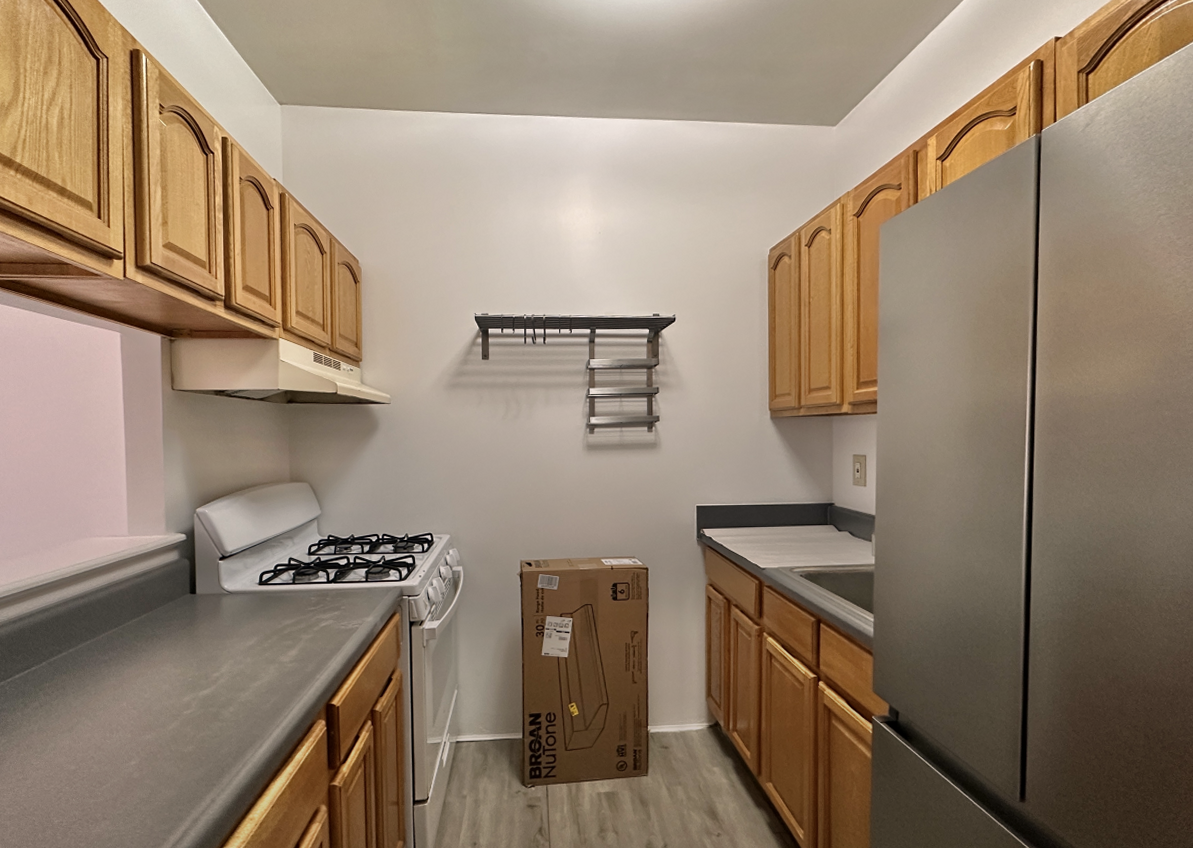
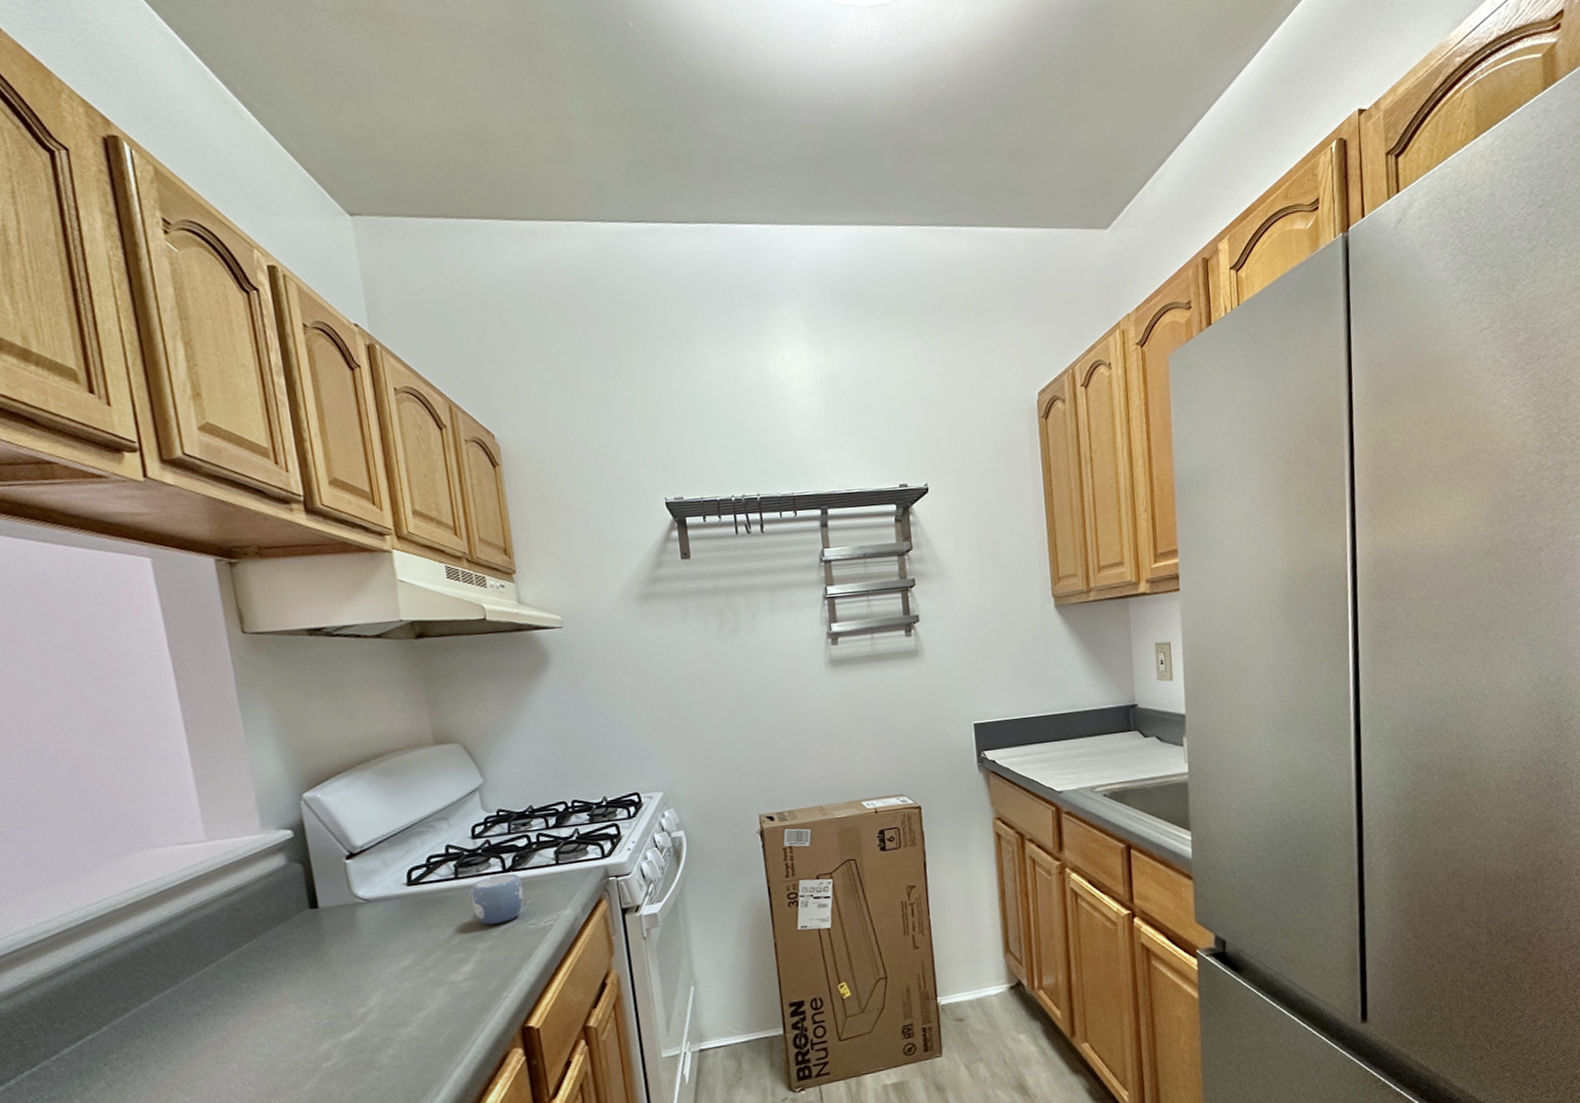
mug: none [303,585,340,621] -> present [471,873,524,925]

